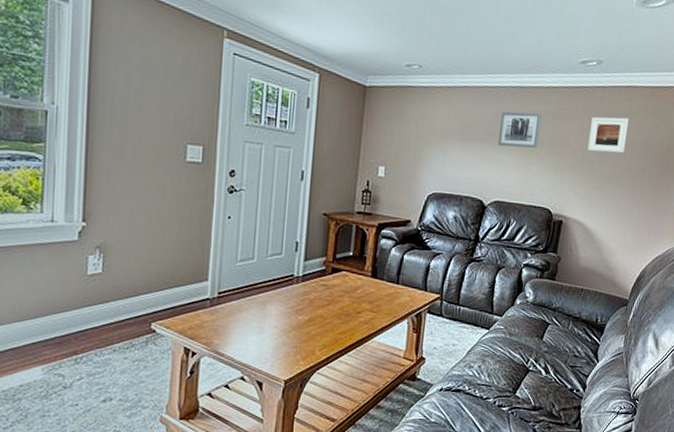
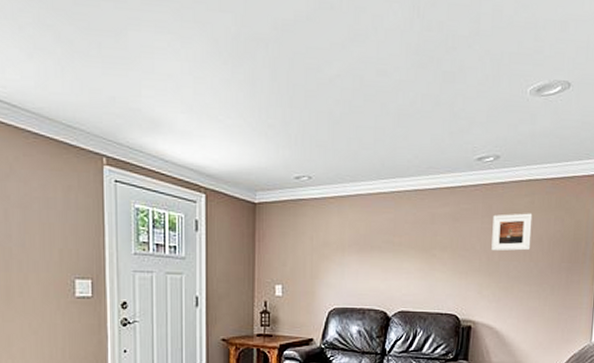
wall art: present [497,111,542,148] -> none [397,215,441,254]

